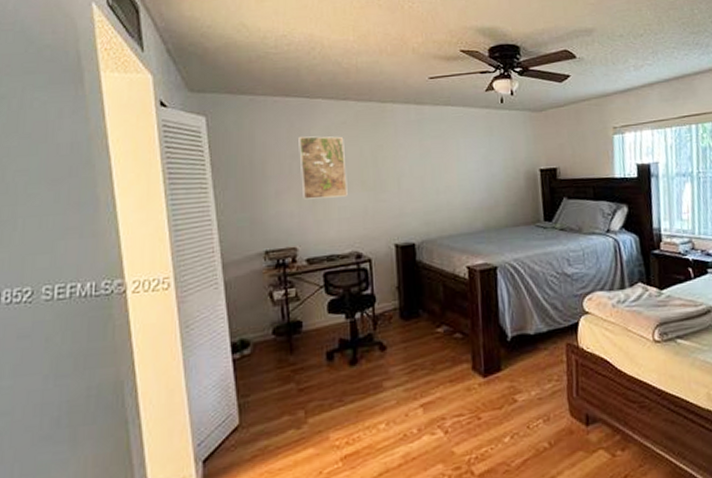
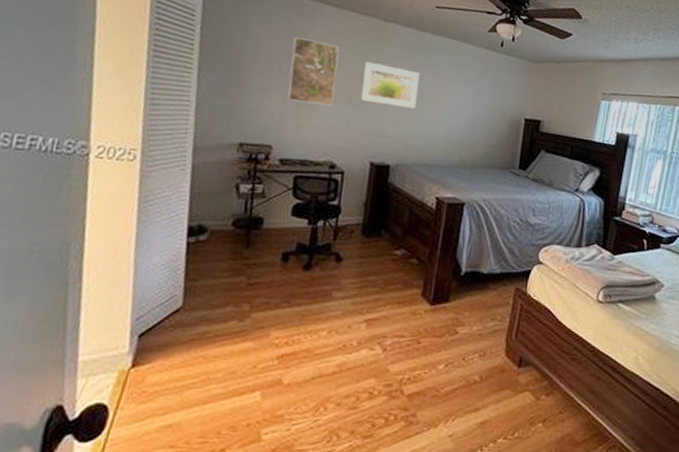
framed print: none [371,145,429,185] -> present [360,62,420,109]

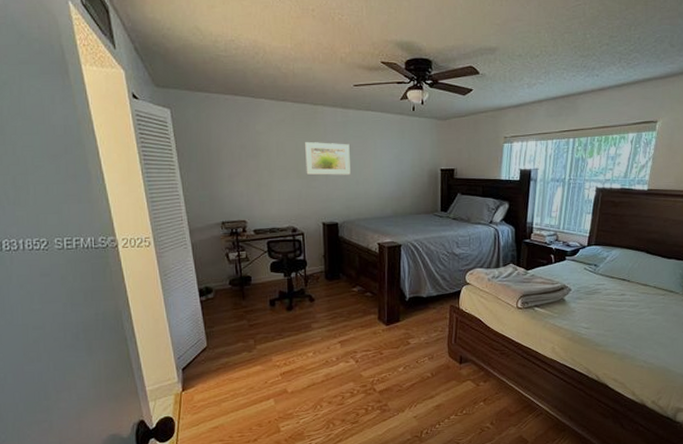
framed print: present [287,37,340,106] -> none [246,131,286,183]

